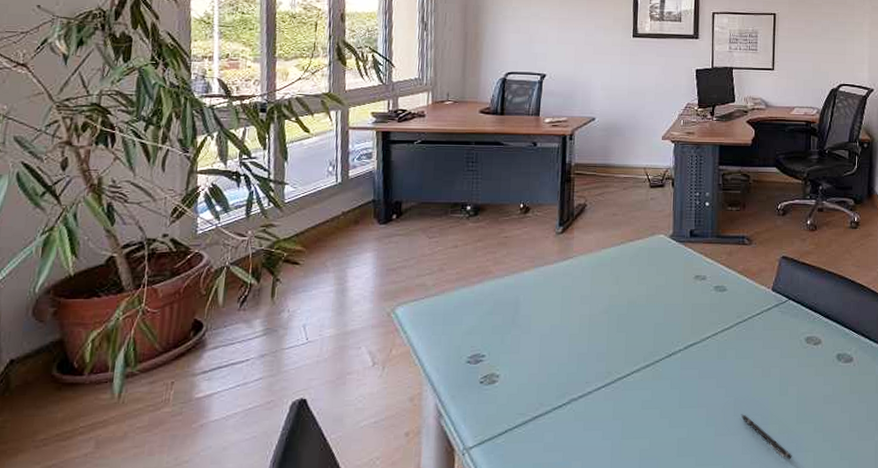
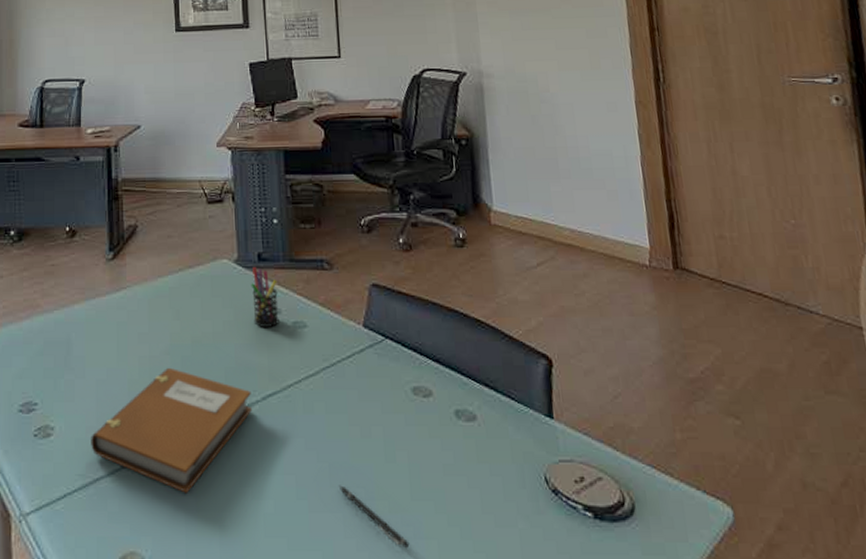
notebook: none [532,323,675,425] -> present [91,367,252,493]
pen holder: none [682,242,705,291] -> present [251,267,279,327]

